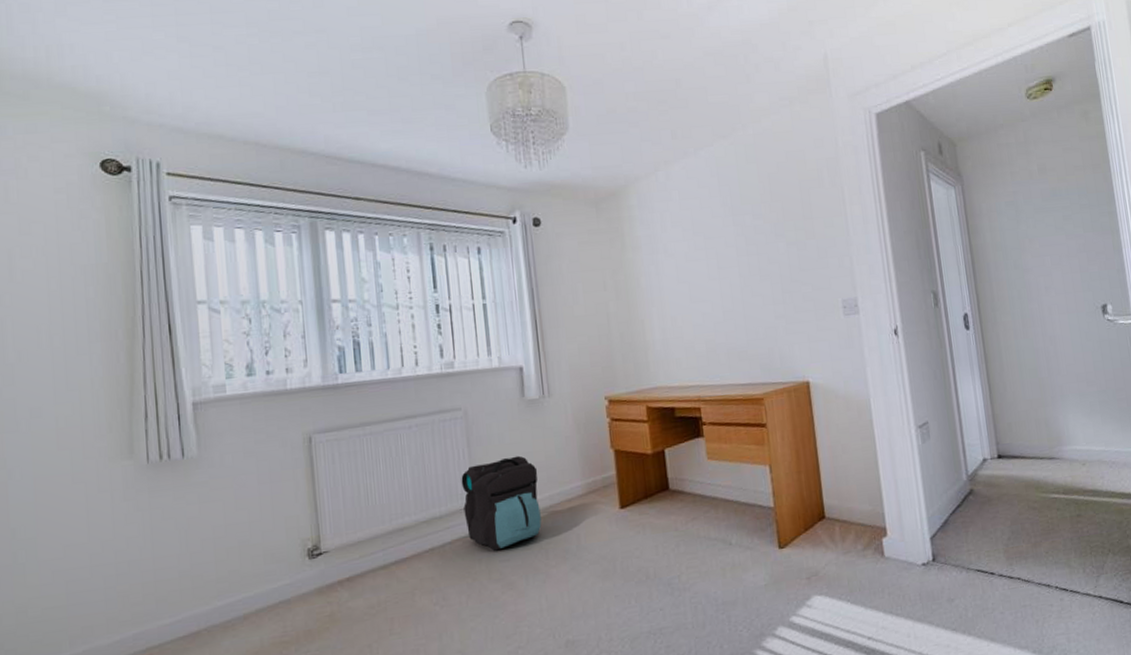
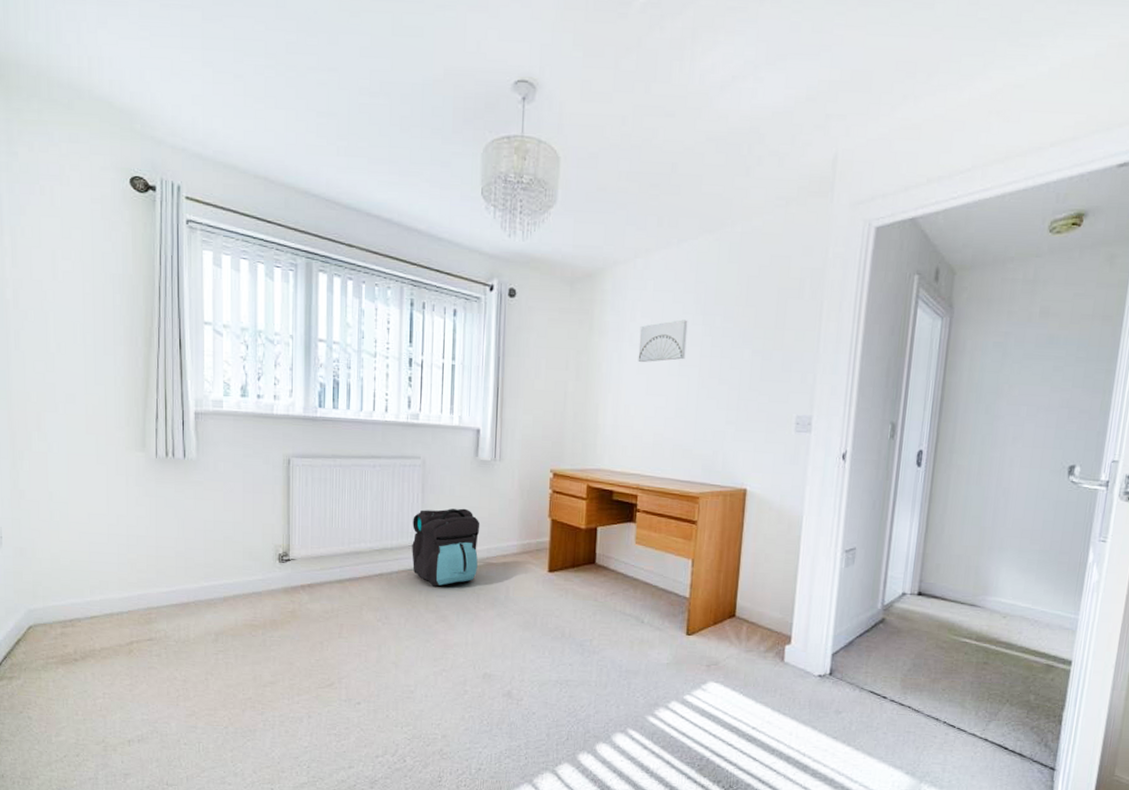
wall art: none [672,223,723,272] -> present [638,319,688,363]

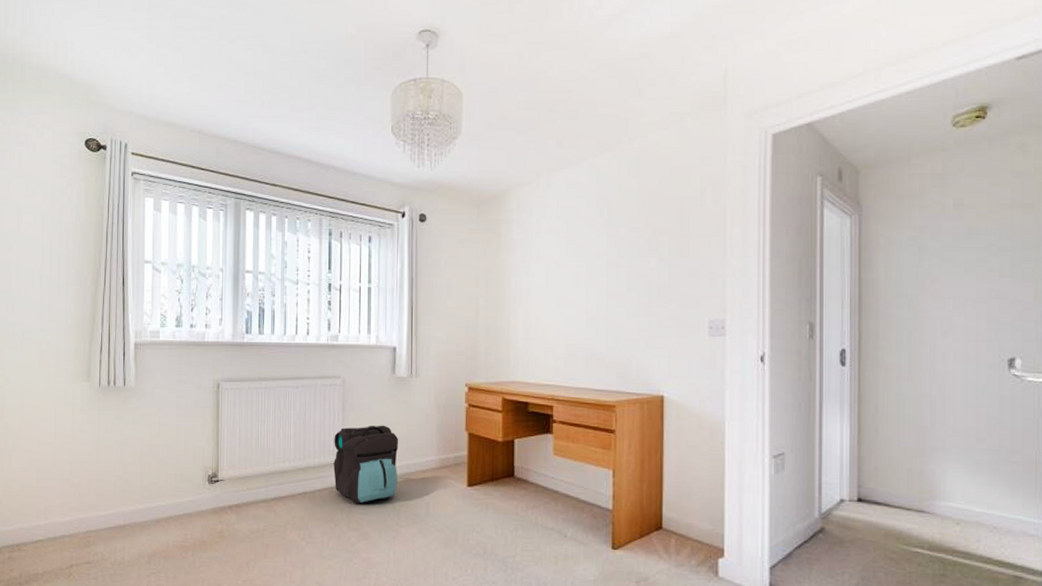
wall art: present [638,319,688,363] -> none [546,233,593,276]

